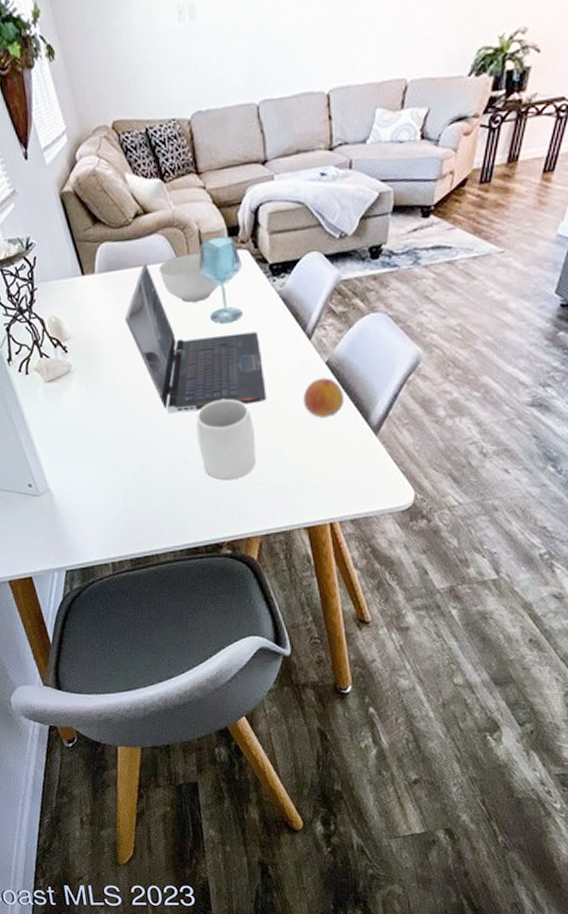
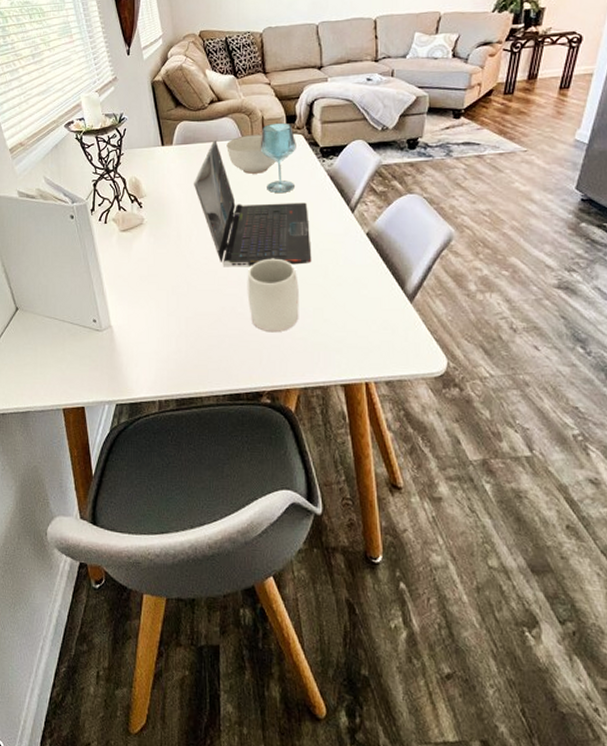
fruit: present [303,377,345,418] -> none [345,247,382,282]

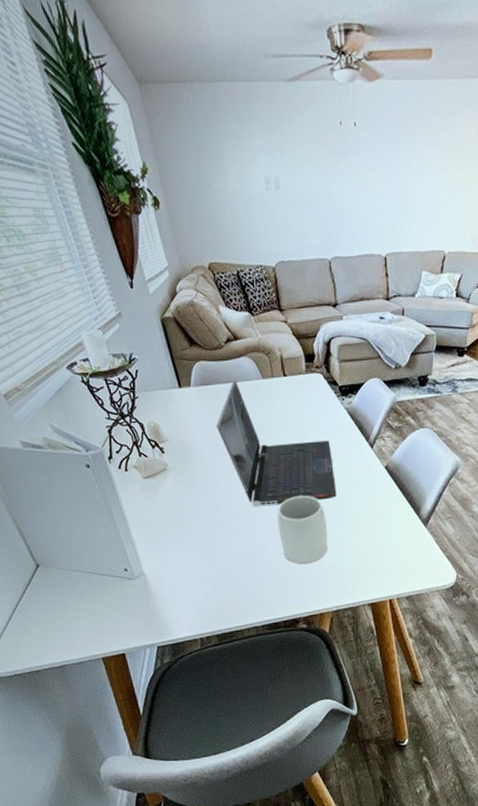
bowl: present [226,134,276,174] -> none [247,373,297,414]
wine glass: present [260,122,297,193] -> none [280,361,317,432]

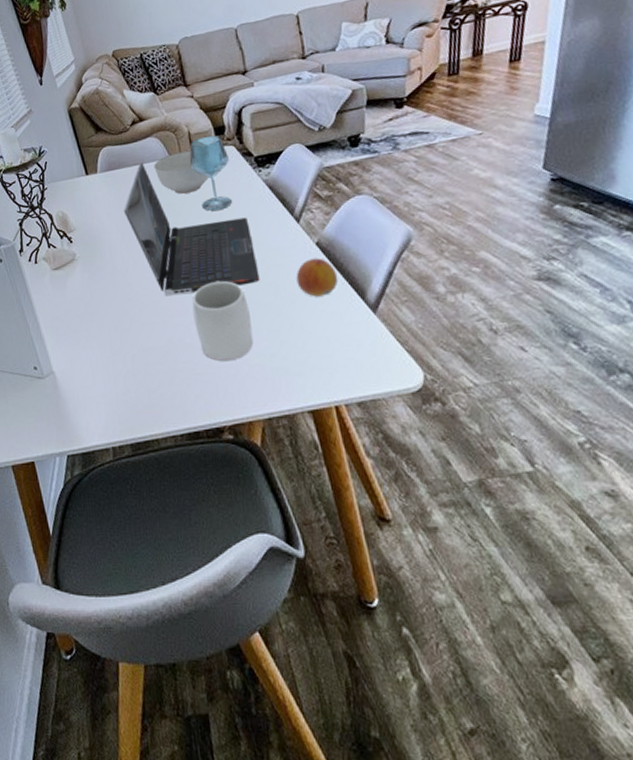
bowl: none [247,373,297,414] -> present [154,150,209,194]
wine glass: none [280,361,317,432] -> present [189,135,232,211]
fruit: none [367,479,400,512] -> present [296,258,338,297]

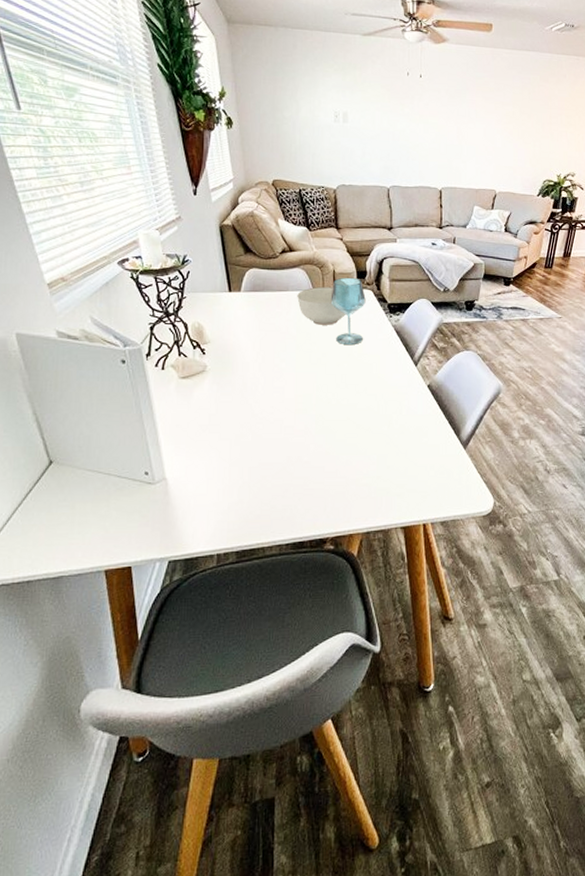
laptop computer: present [123,161,260,297] -> none [261,289,377,417]
mug: present [192,280,253,362] -> none [313,408,364,480]
fruit: present [296,258,338,297] -> none [407,398,441,431]

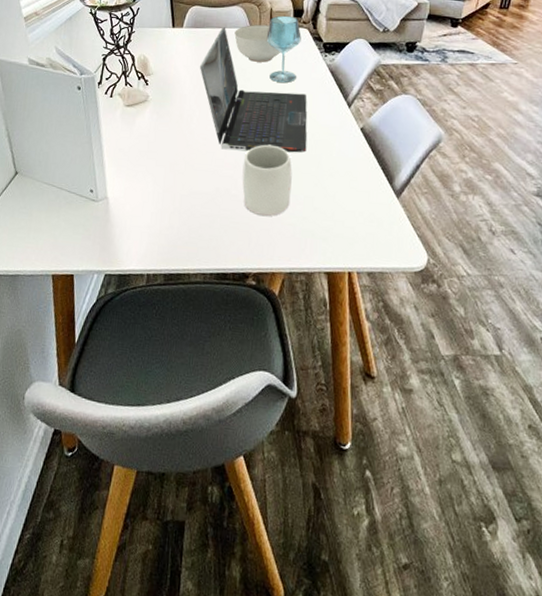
laptop computer: none [261,289,377,417] -> present [199,26,307,153]
mug: none [313,408,364,480] -> present [242,144,292,217]

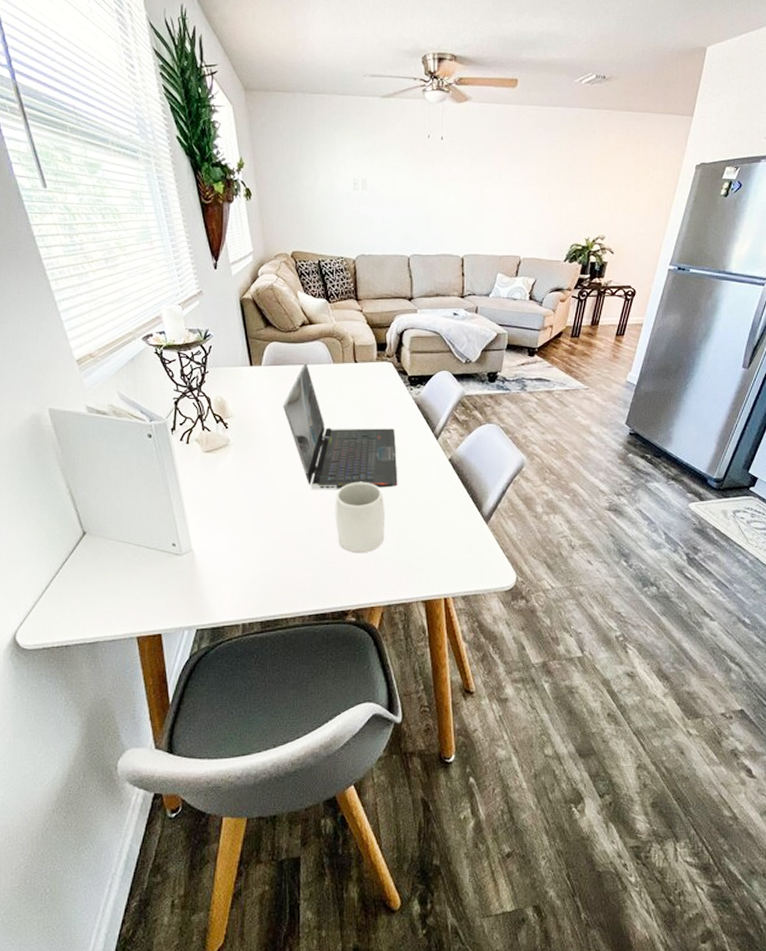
bowl: present [234,24,280,62] -> none [317,359,366,399]
wine glass: present [266,15,302,83] -> none [350,349,386,418]

